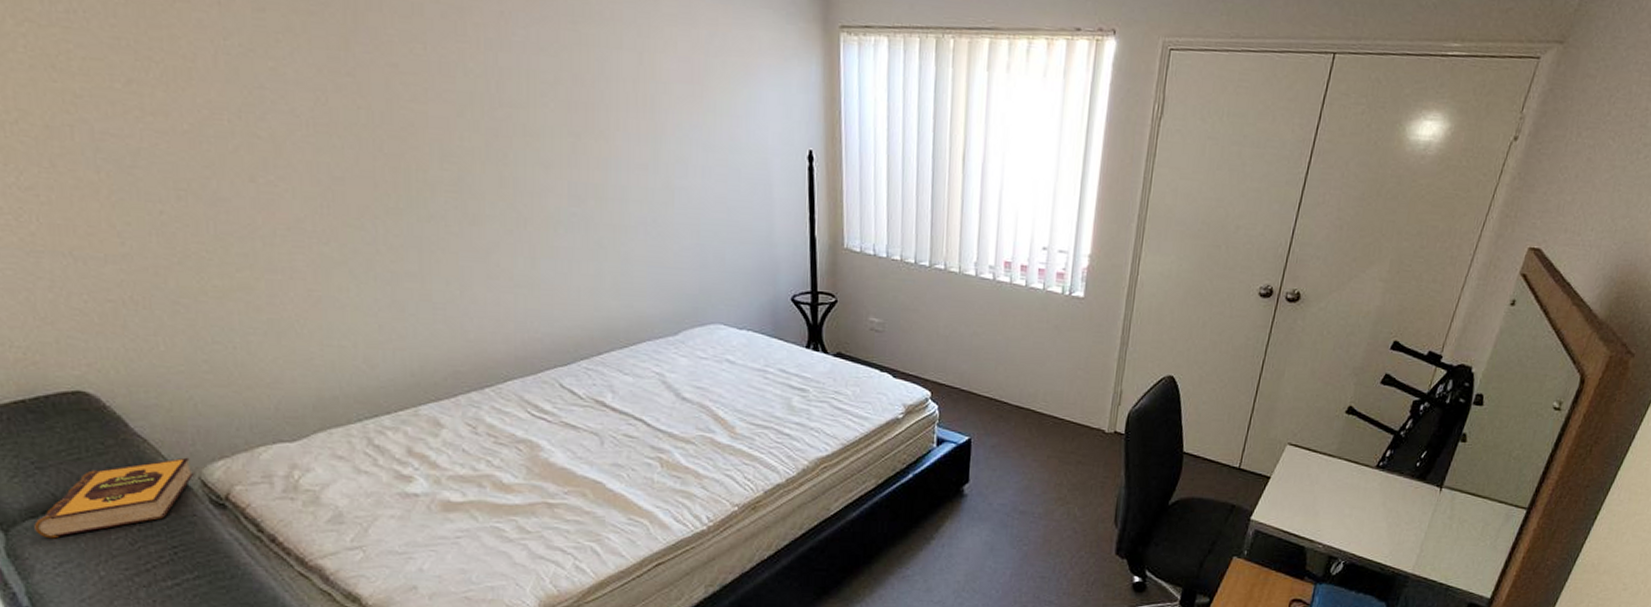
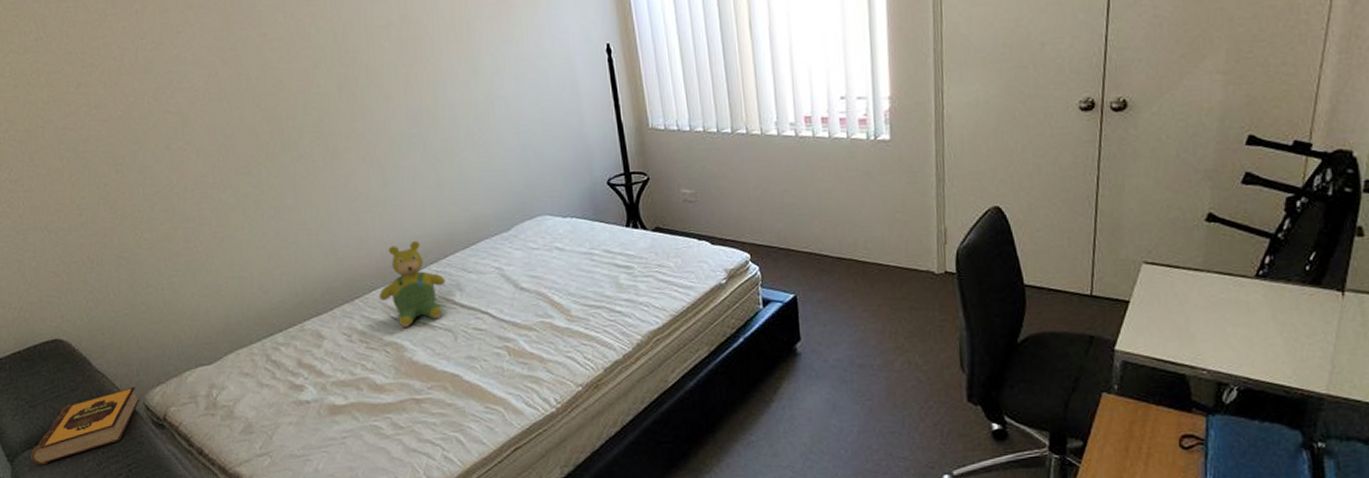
teddy bear: none [514,331,597,425] -> present [378,240,446,327]

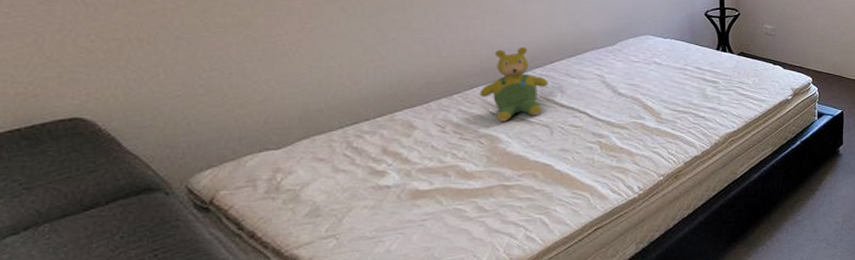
hardback book: present [30,386,140,465] -> none [14,169,182,252]

